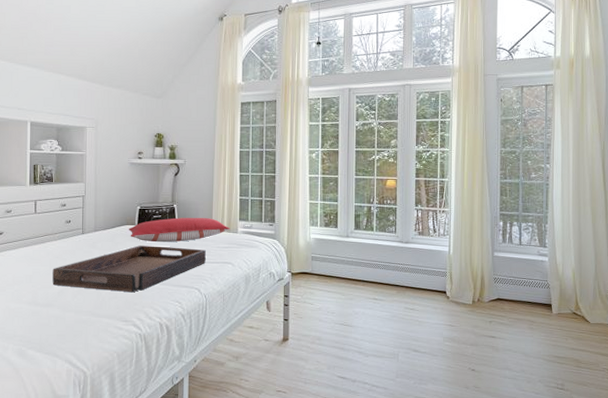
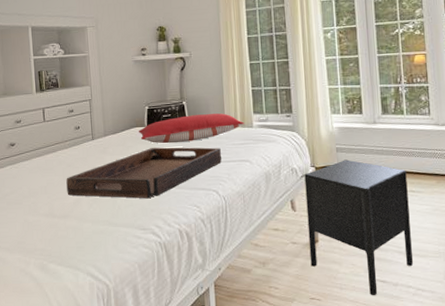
nightstand: none [280,267,372,391] -> present [304,159,413,296]

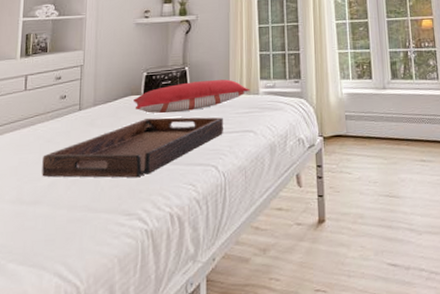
nightstand: present [304,159,413,296] -> none [312,128,425,284]

